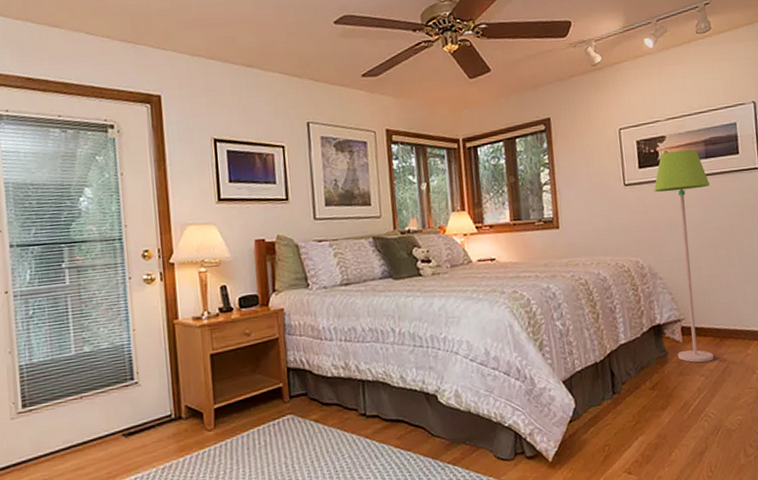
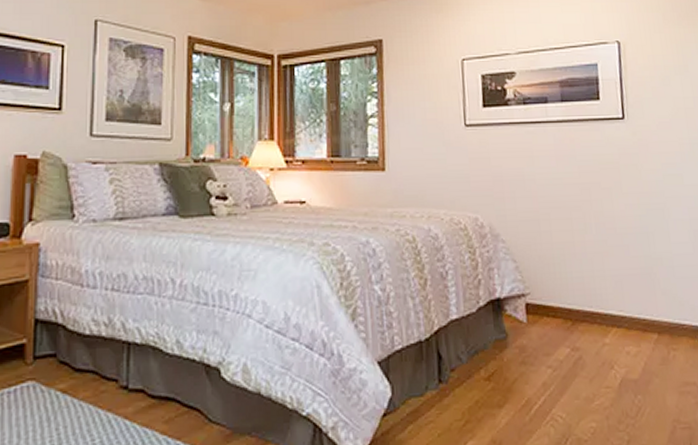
floor lamp: present [654,149,714,363] -> none [499,90,565,351]

